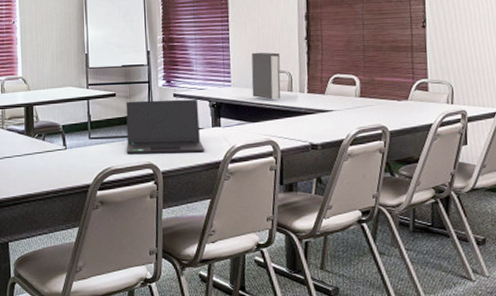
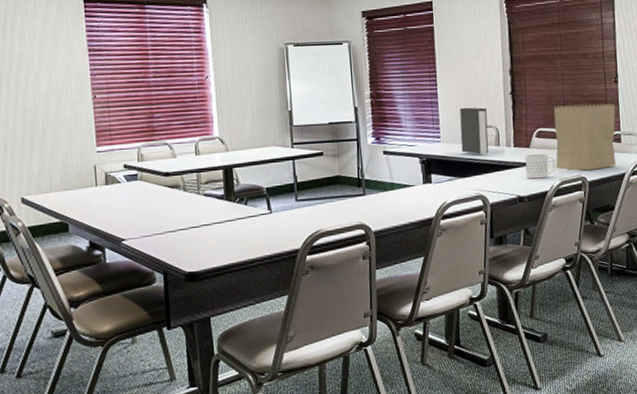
laptop: present [126,99,205,155] -> none [334,155,417,216]
mug: none [319,101,353,127] -> present [525,154,555,179]
paper bag: none [352,49,423,120] -> present [553,103,616,171]

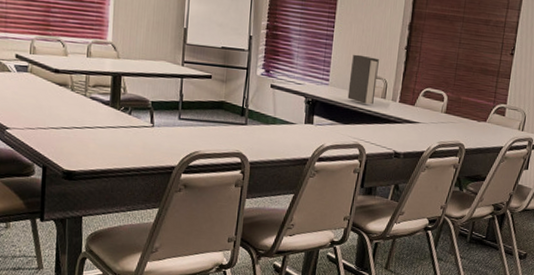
mug: present [525,154,555,179] -> none [406,112,437,139]
paper bag: present [553,103,616,171] -> none [437,68,507,139]

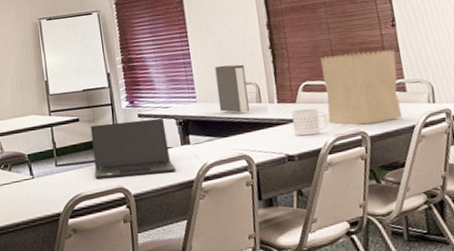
laptop: none [216,85,295,148] -> present [90,117,176,180]
mug: none [406,112,437,139] -> present [291,108,328,136]
paper bag: none [437,68,507,139] -> present [320,49,402,125]

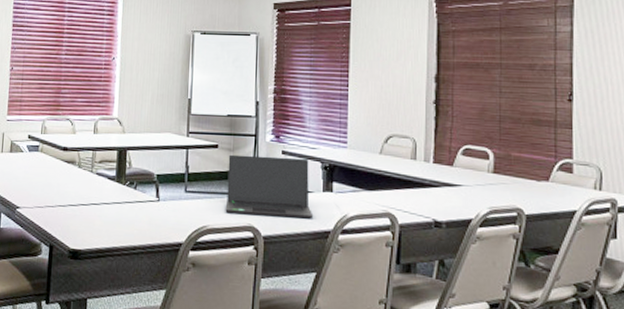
binder: present [215,64,250,113] -> none [370,112,404,167]
mug: present [291,108,328,136] -> none [446,174,484,204]
paper bag: present [320,49,402,125] -> none [485,121,568,202]

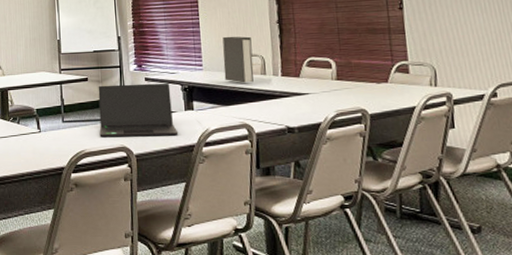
binder: none [370,112,404,167] -> present [222,36,254,83]

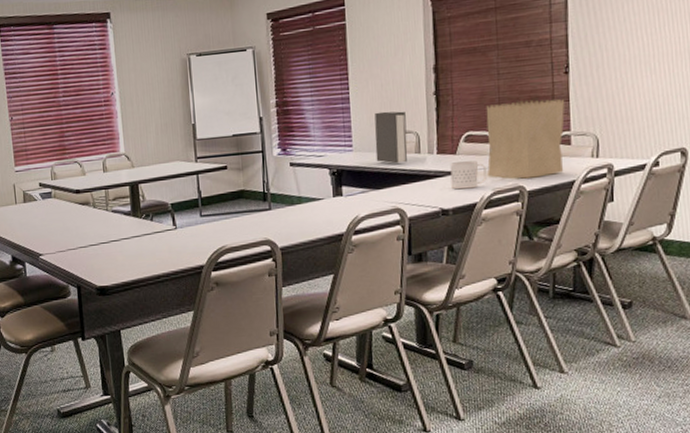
laptop: present [98,82,179,138] -> none [238,167,326,231]
mug: none [294,84,330,110] -> present [450,160,487,190]
paper bag: none [326,31,403,103] -> present [486,98,565,179]

